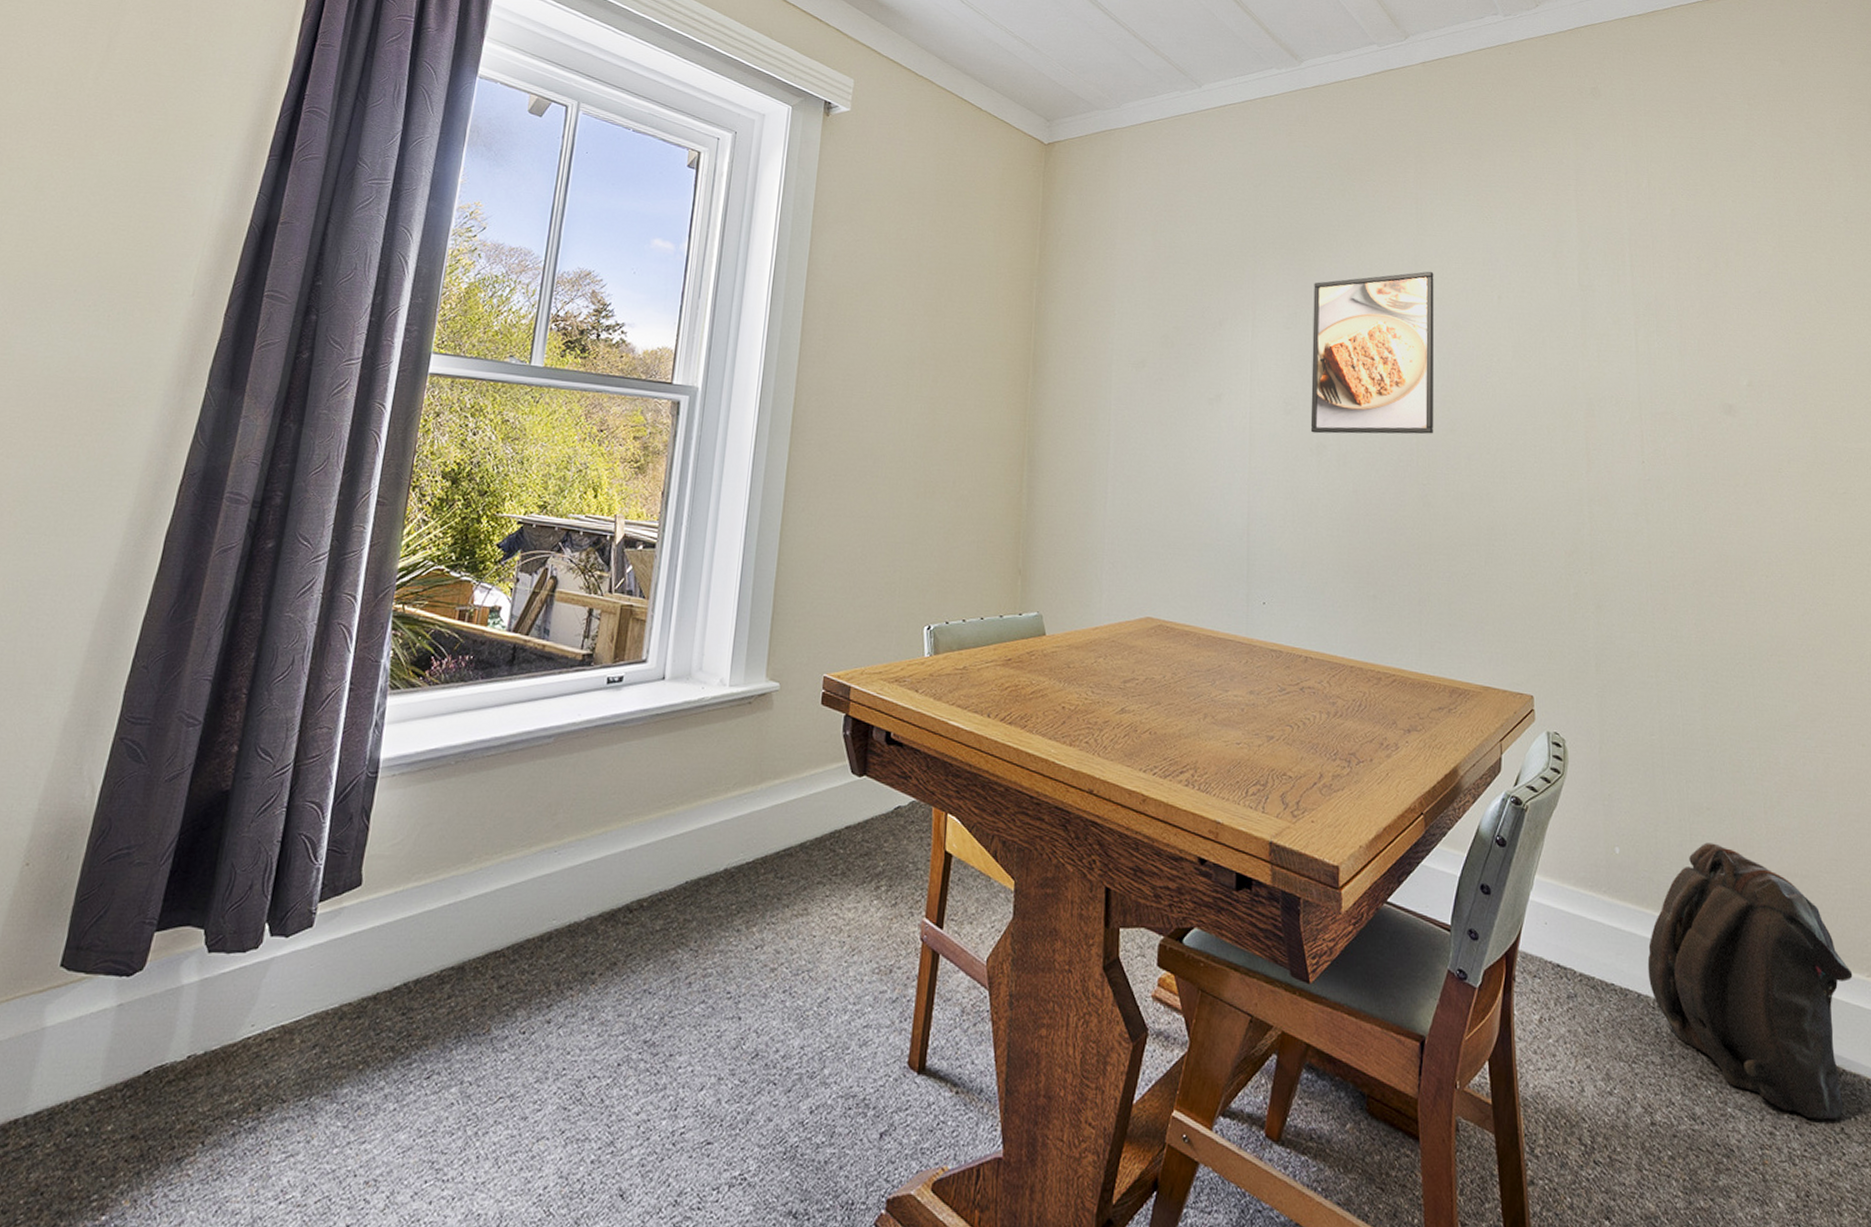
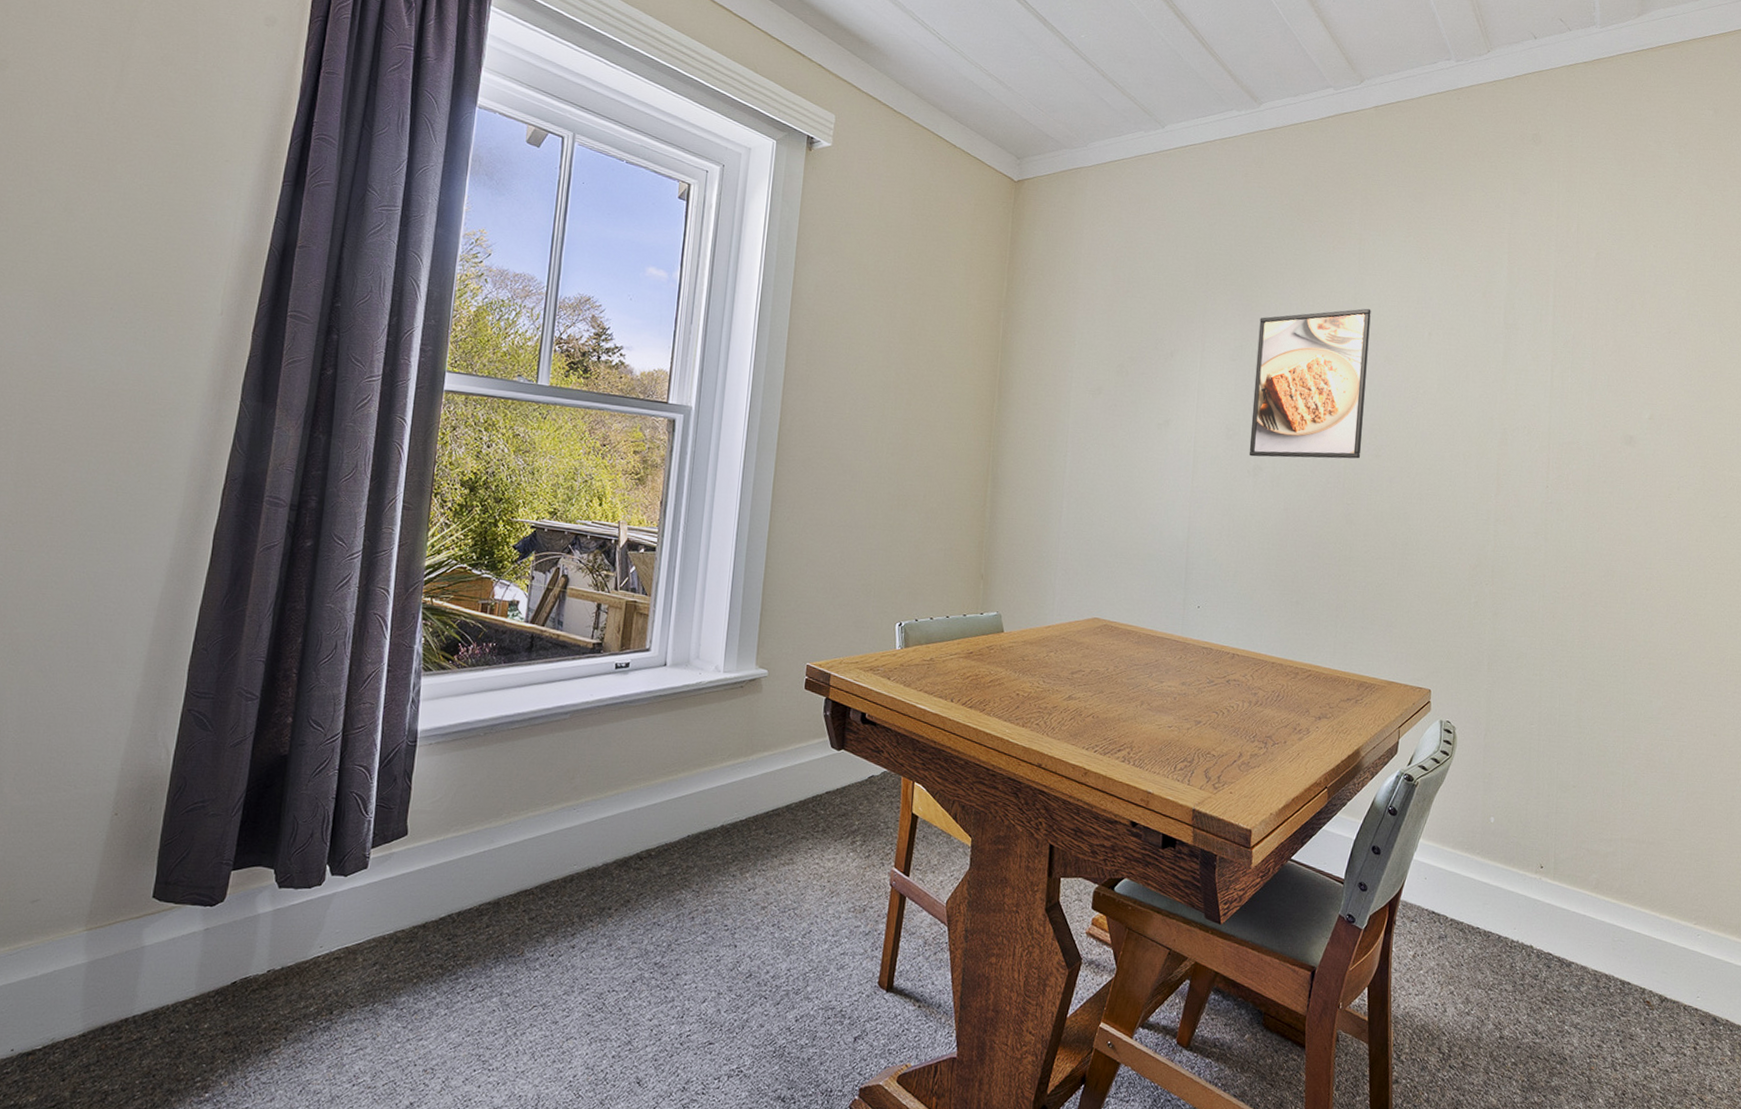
backpack: present [1647,842,1853,1120] -> none [1508,814,1683,1036]

